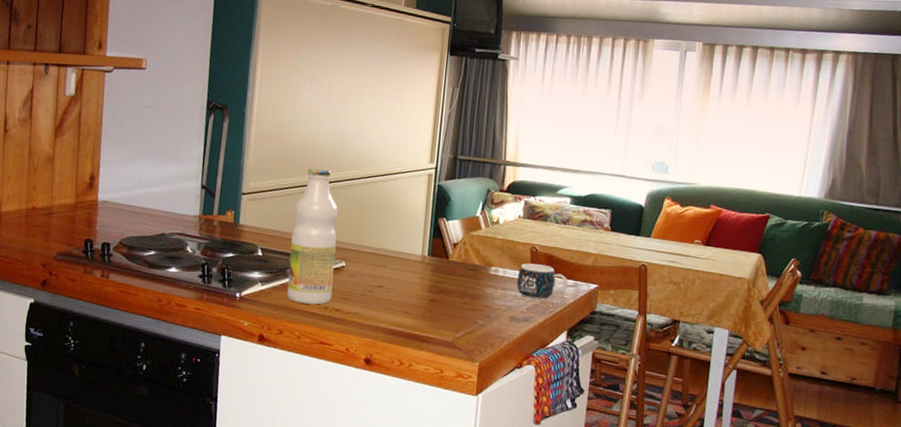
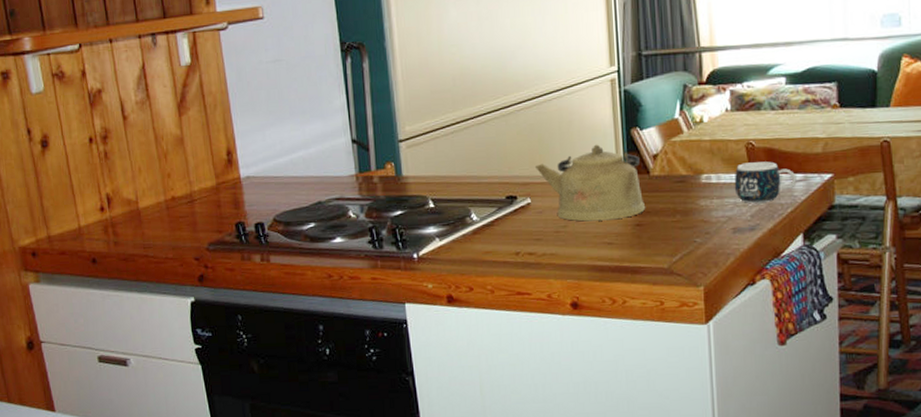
bottle: present [287,168,338,305] -> none [462,95,522,253]
kettle: none [354,226,442,293] -> present [535,144,646,222]

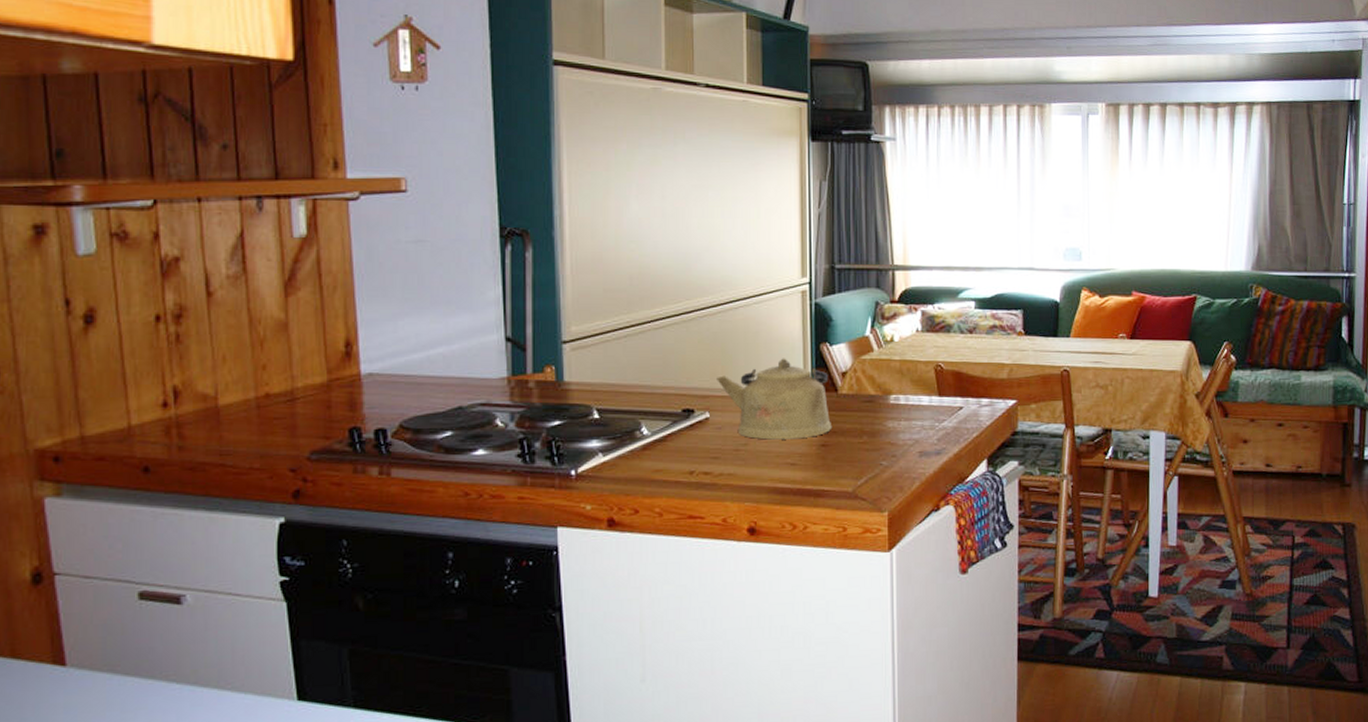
mug: present [734,161,797,203] -> none [922,385,982,426]

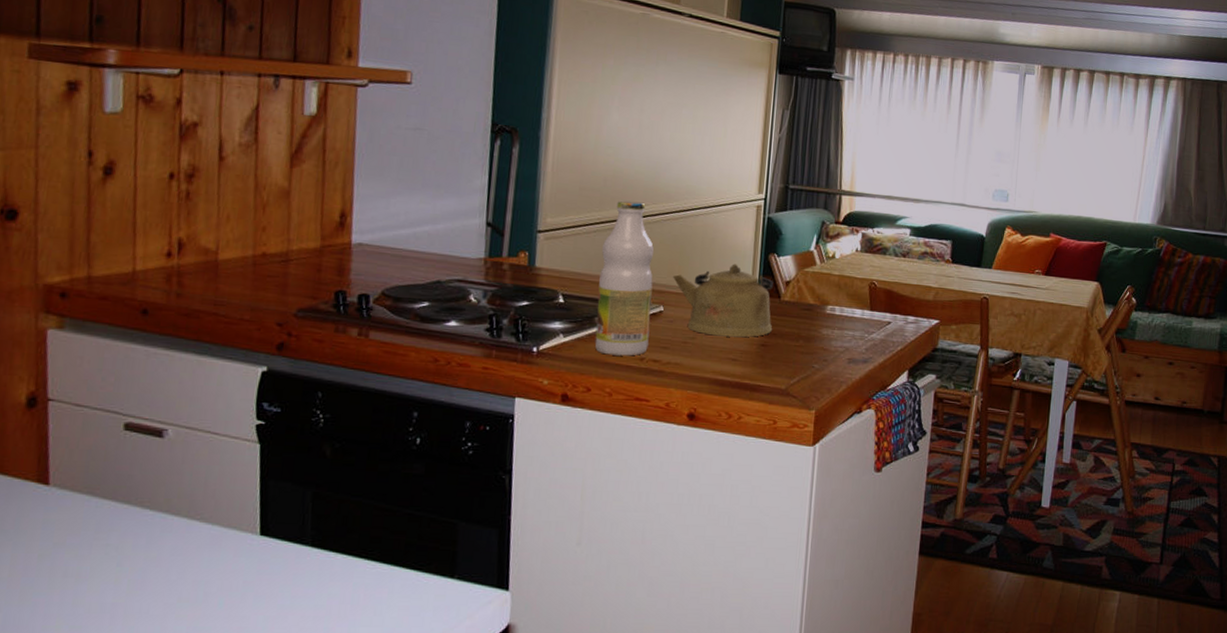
bottle: none [636,299,697,471] -> present [594,200,654,356]

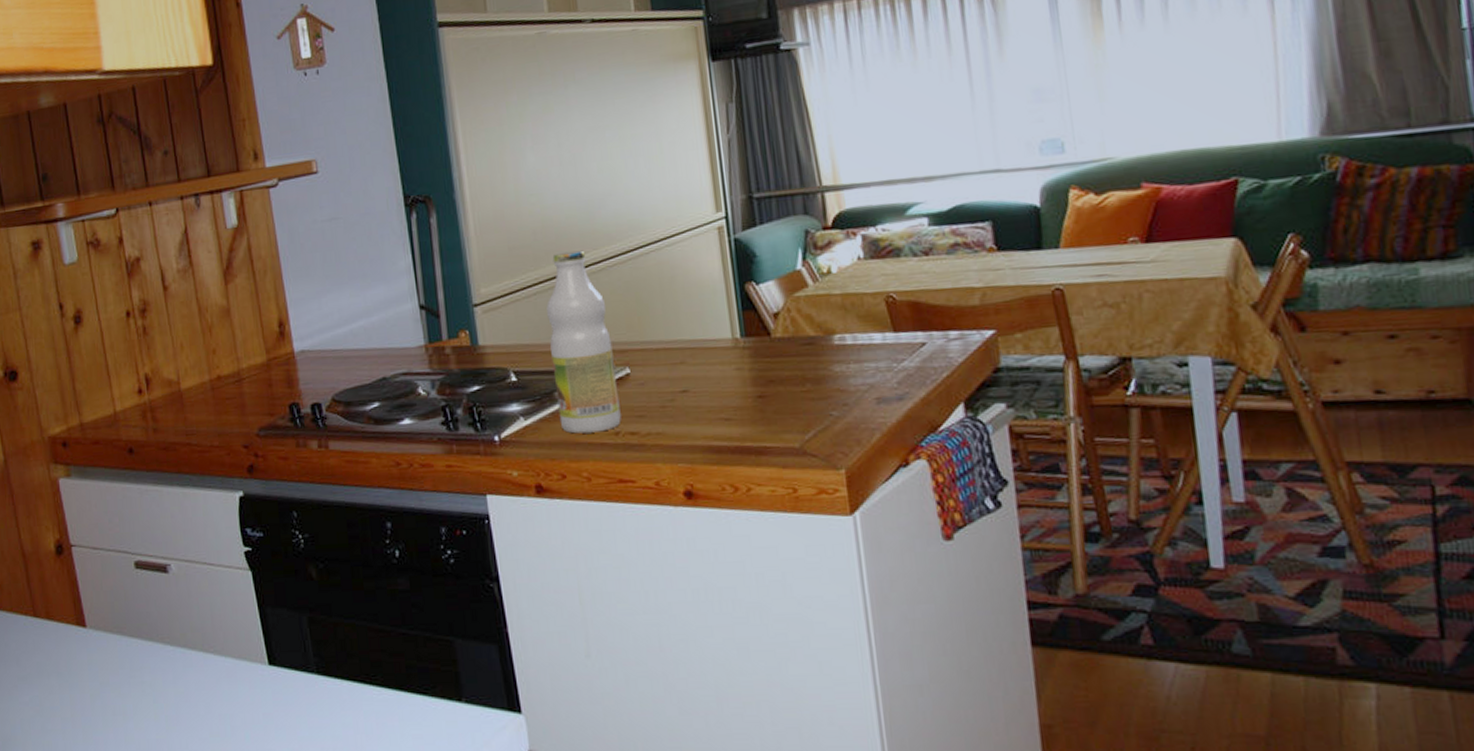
kettle: present [673,263,773,338] -> none [634,302,769,394]

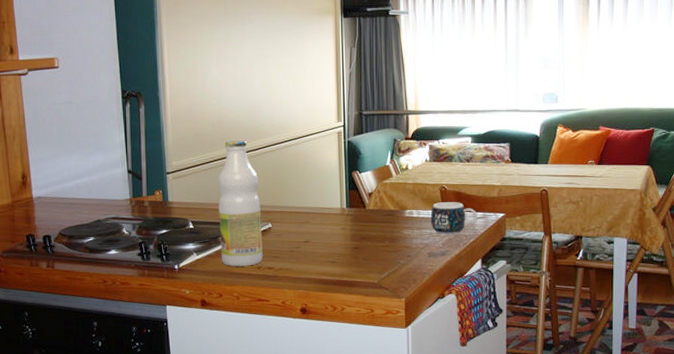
mug: none [873,317,951,368] -> present [430,202,478,234]

